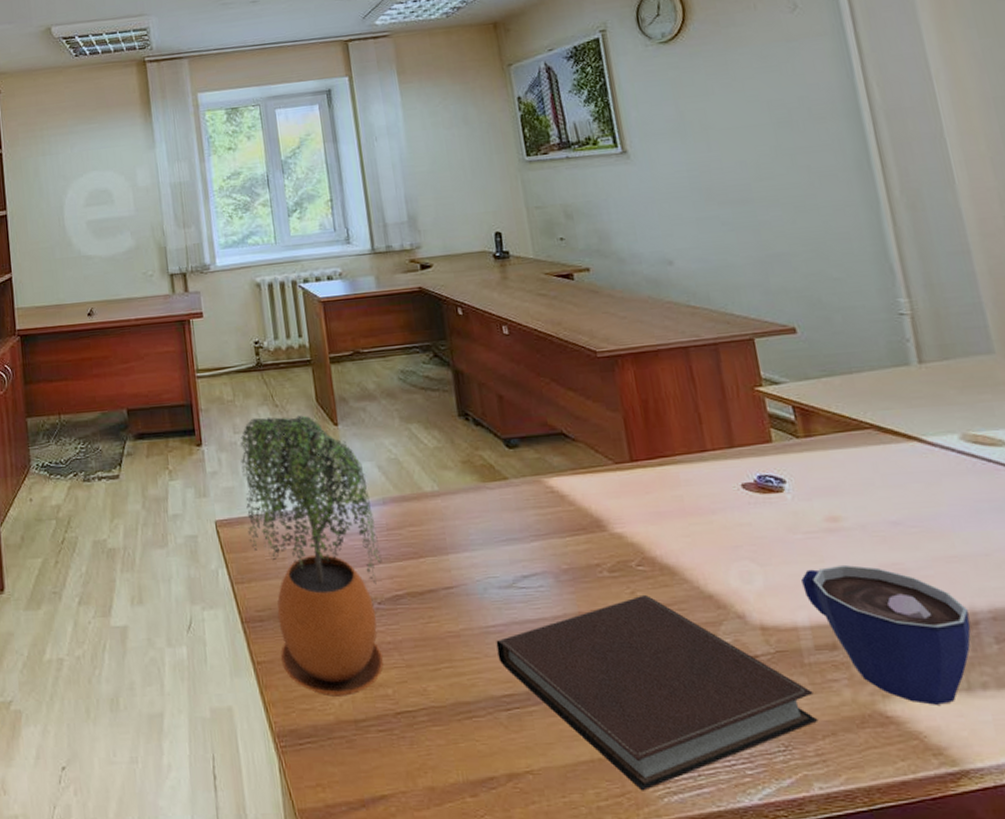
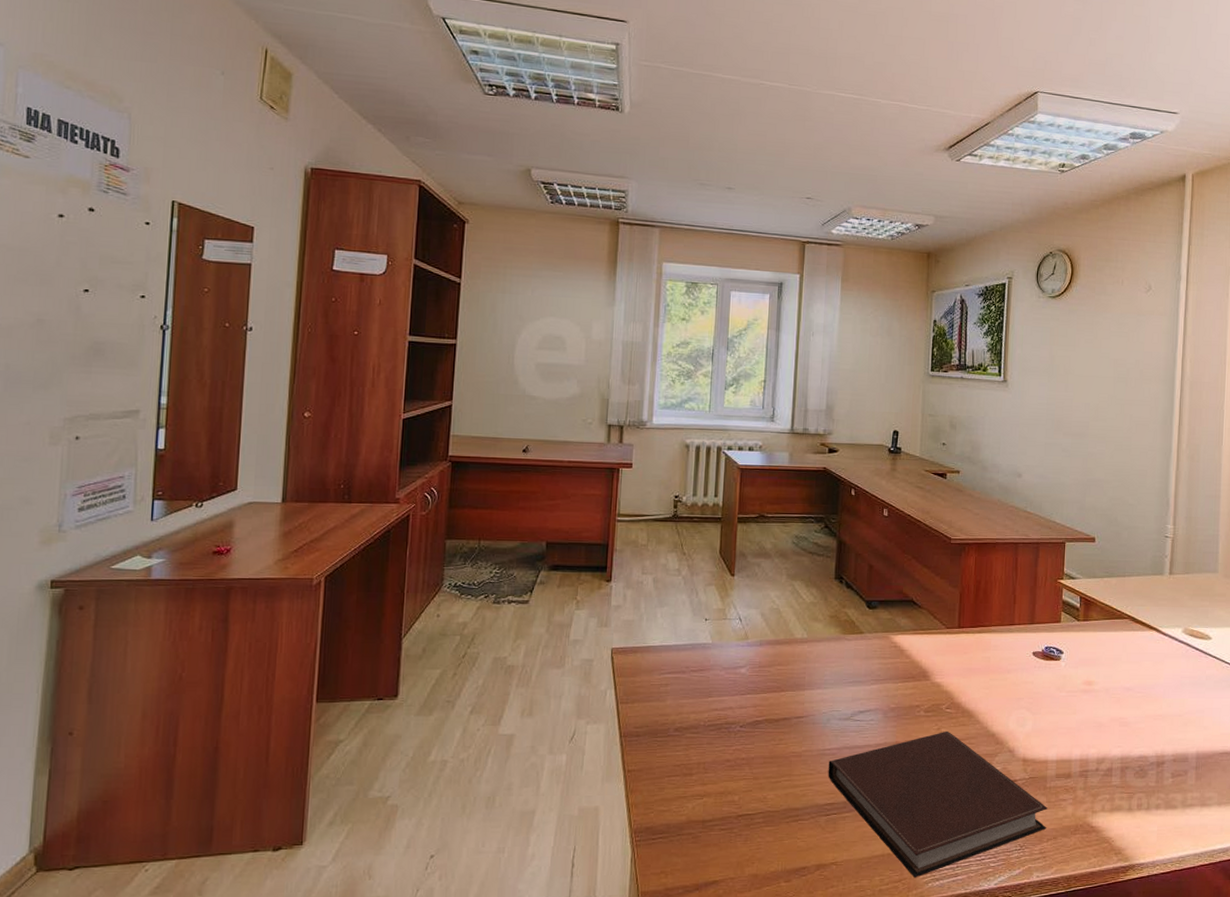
potted plant: present [240,415,384,697] -> none [639,562,750,801]
cup: present [801,564,971,705] -> none [1058,716,1159,819]

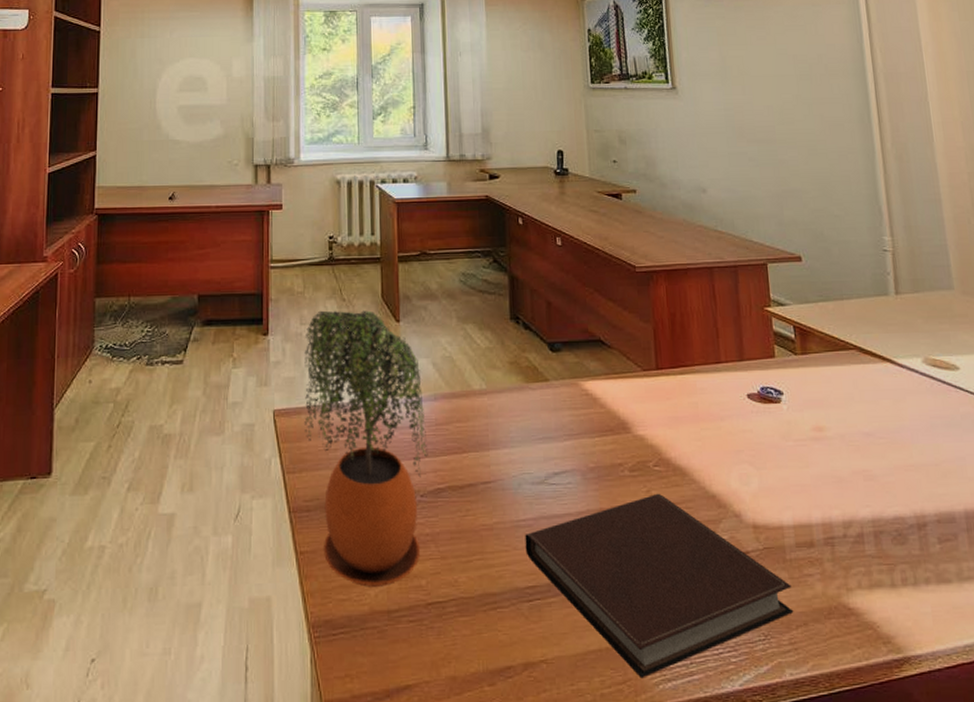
potted plant: none [639,562,750,801] -> present [304,310,428,587]

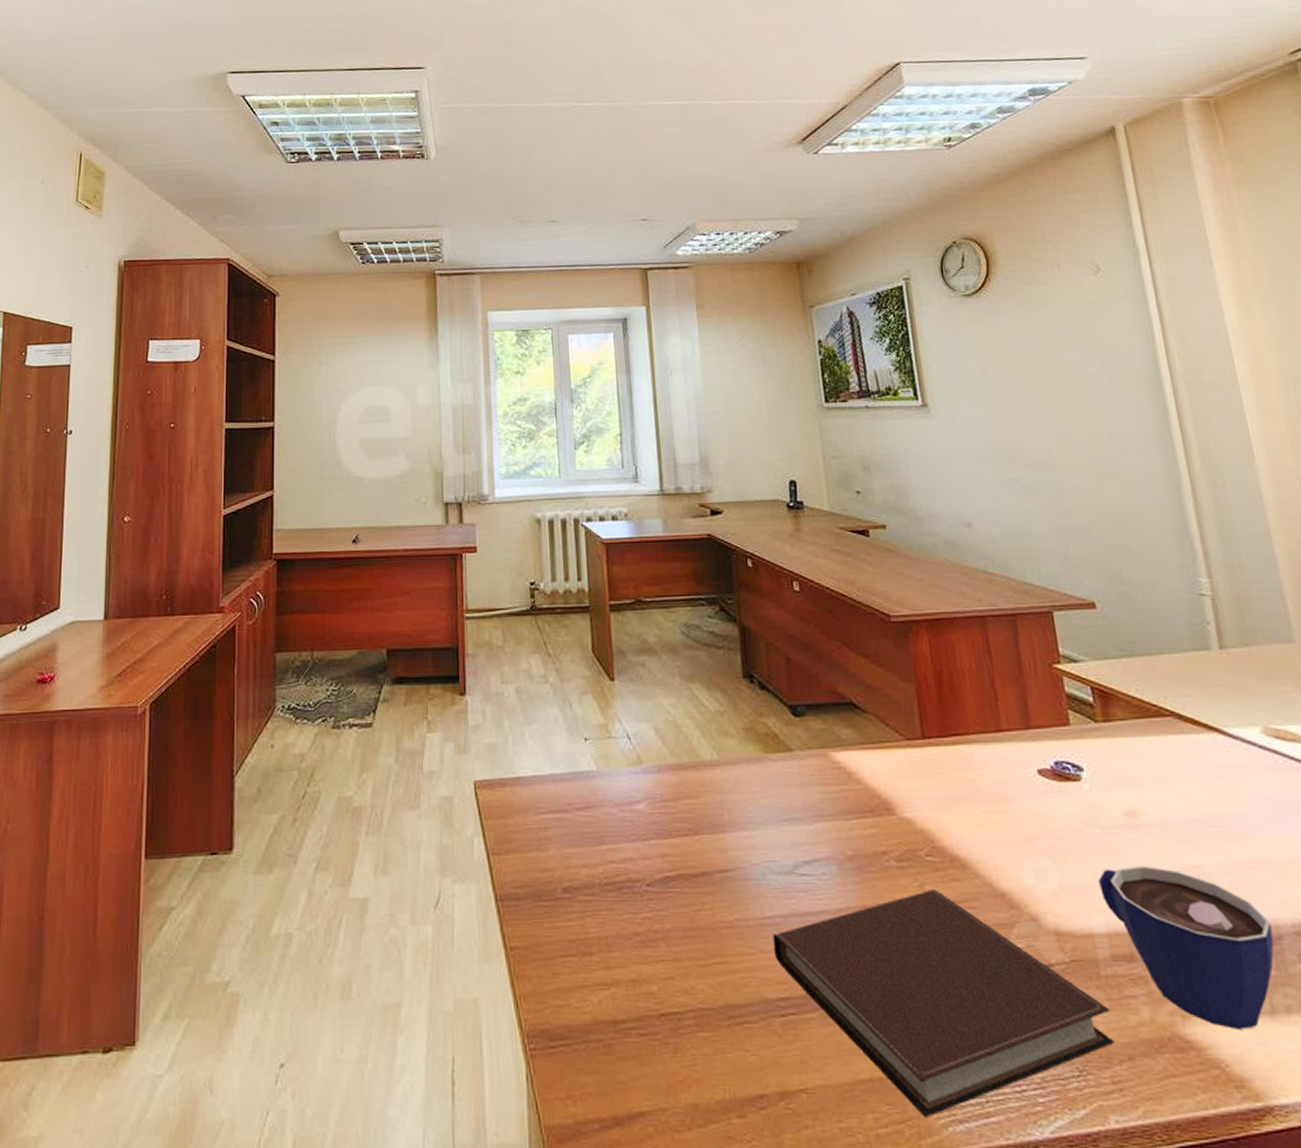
potted plant: present [304,310,428,587] -> none [507,666,654,992]
cup: none [789,470,920,598] -> present [1098,865,1274,1029]

